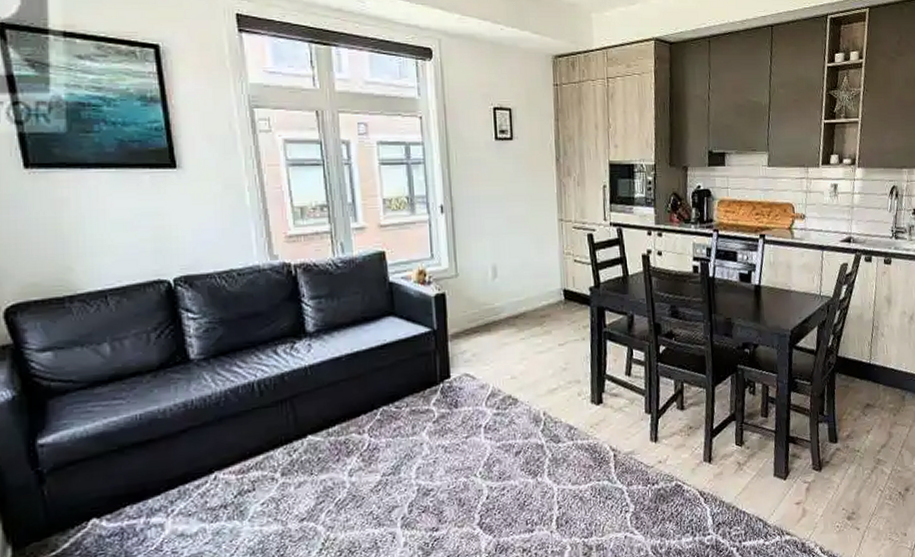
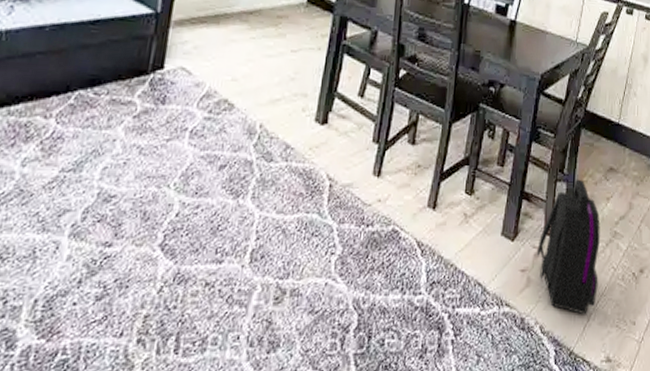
backpack: none [808,418,869,534] -> present [537,179,600,315]

